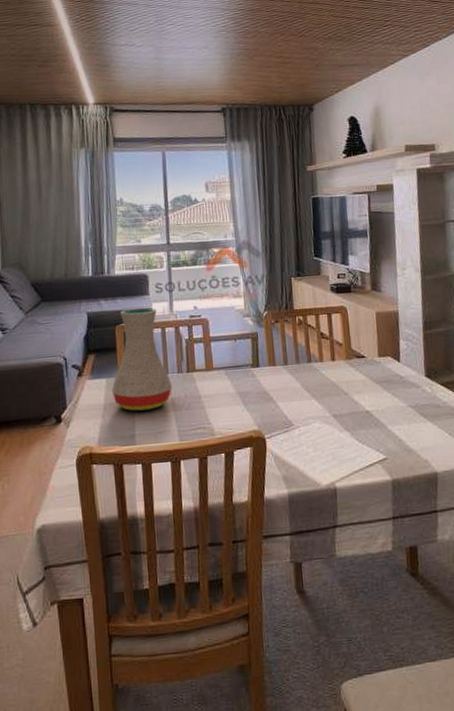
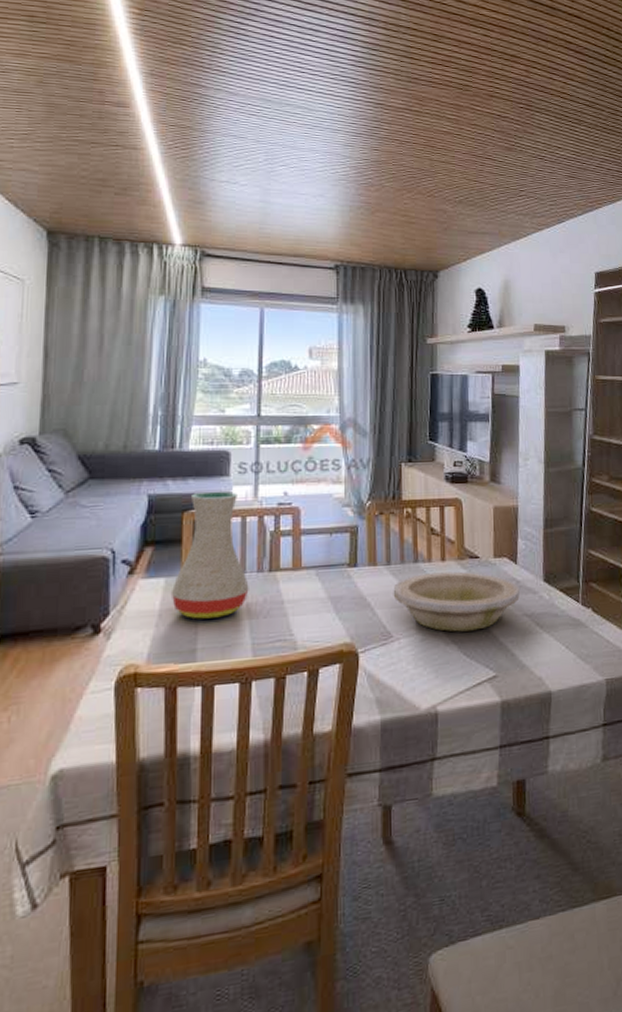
bowl: none [291,369,404,421] -> present [393,571,520,632]

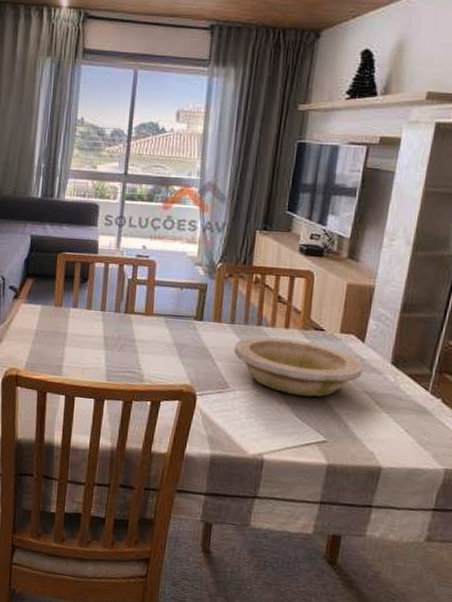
vase: present [170,491,249,619] -> none [45,238,107,344]

